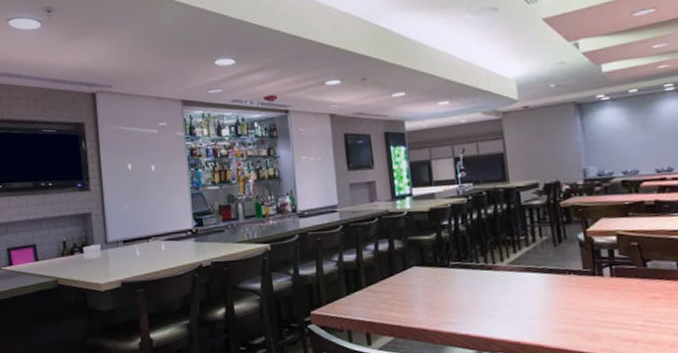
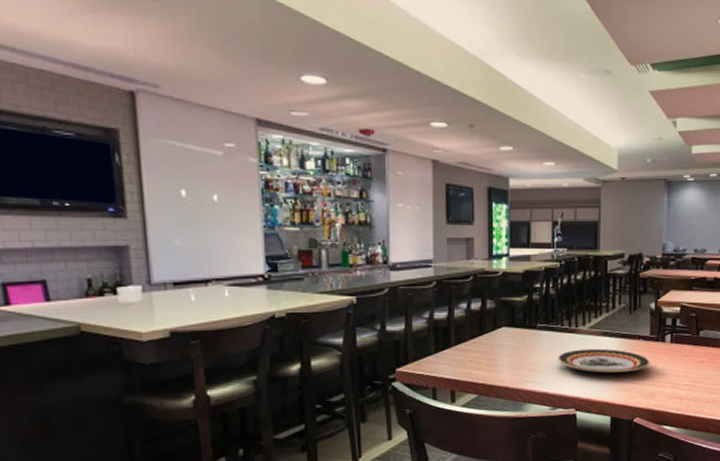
plate: none [475,285,588,313] -> present [557,348,650,373]

